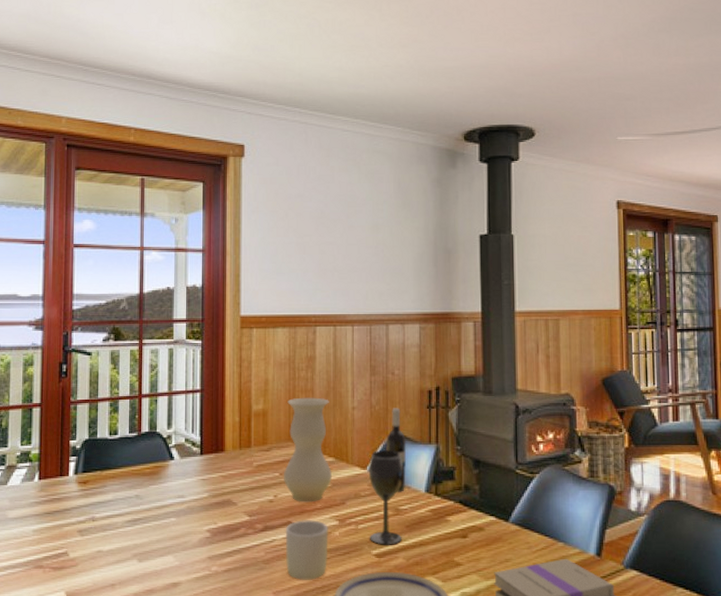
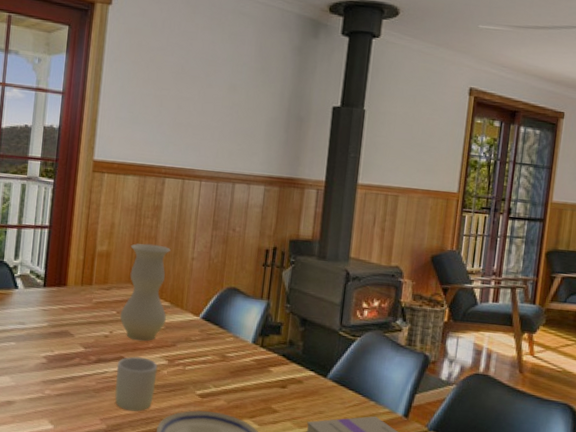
wine glass: present [368,450,404,545] -> none [195,300,234,388]
wine bottle: present [386,408,407,491] -> none [220,262,240,340]

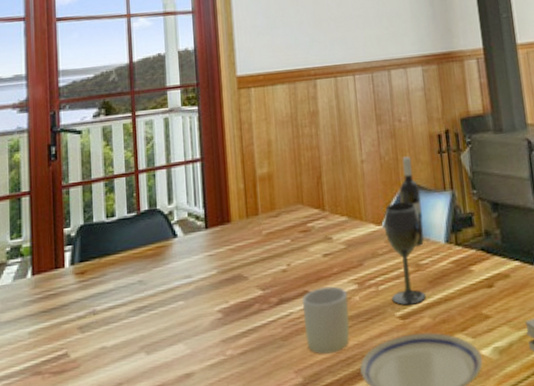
vase: present [119,243,171,341] -> none [293,153,347,269]
wine glass: none [195,300,234,388] -> present [383,202,426,306]
wine bottle: none [220,262,240,340] -> present [399,156,425,245]

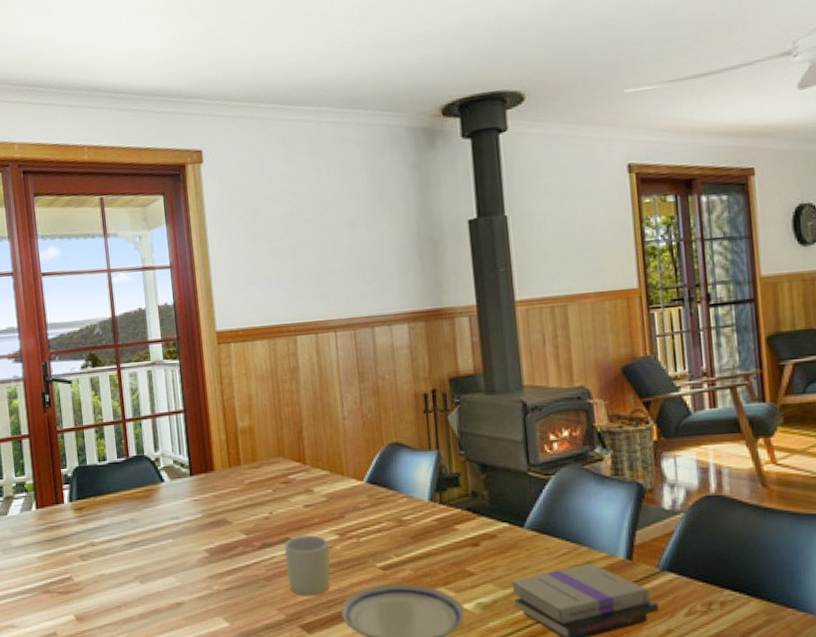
wine glass: present [383,202,426,306] -> none [365,459,408,558]
wine bottle: present [399,156,425,245] -> none [382,414,408,501]

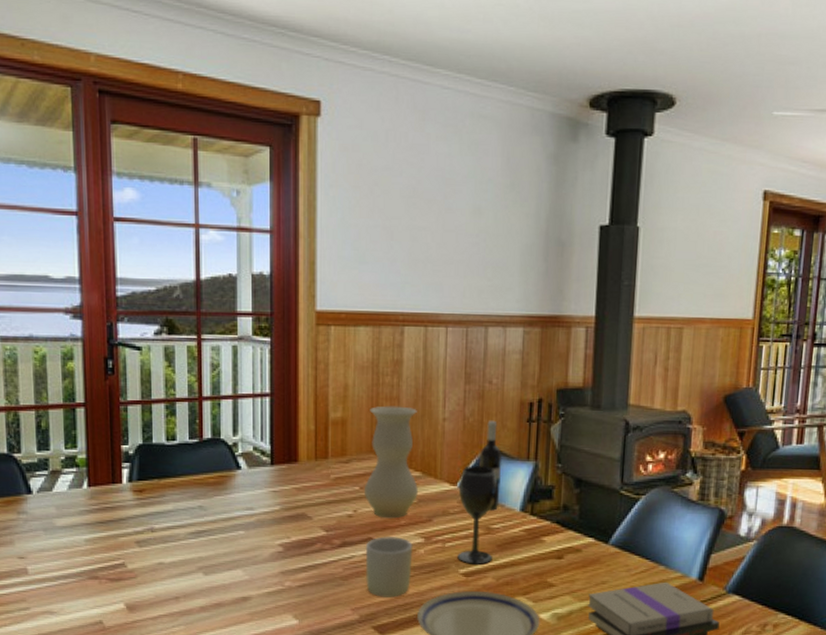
vase: none [273,409,328,518] -> present [363,406,418,519]
wine glass: none [365,459,408,558] -> present [457,466,498,564]
wine bottle: none [382,414,408,501] -> present [479,420,503,509]

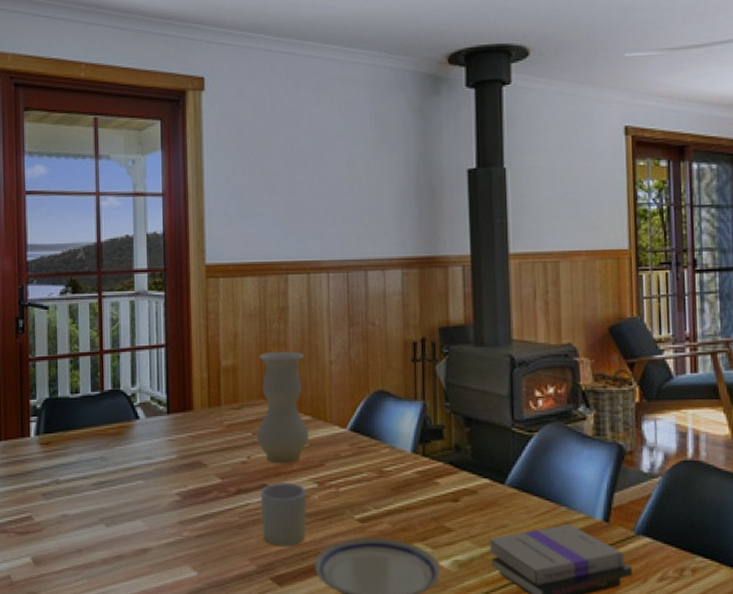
wine glass: present [457,466,498,564] -> none [348,408,387,509]
wine bottle: present [479,420,503,509] -> none [367,361,391,452]

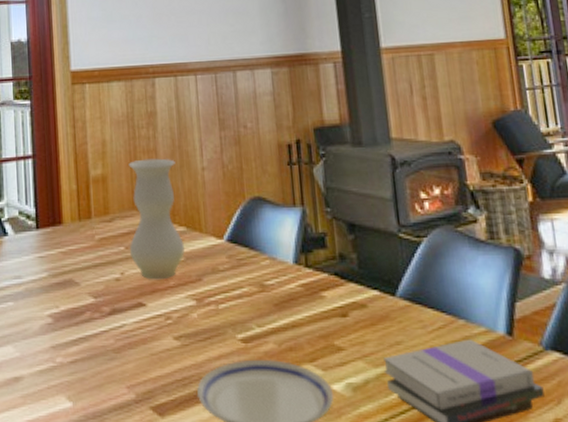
mug: present [260,483,307,546] -> none [135,300,187,371]

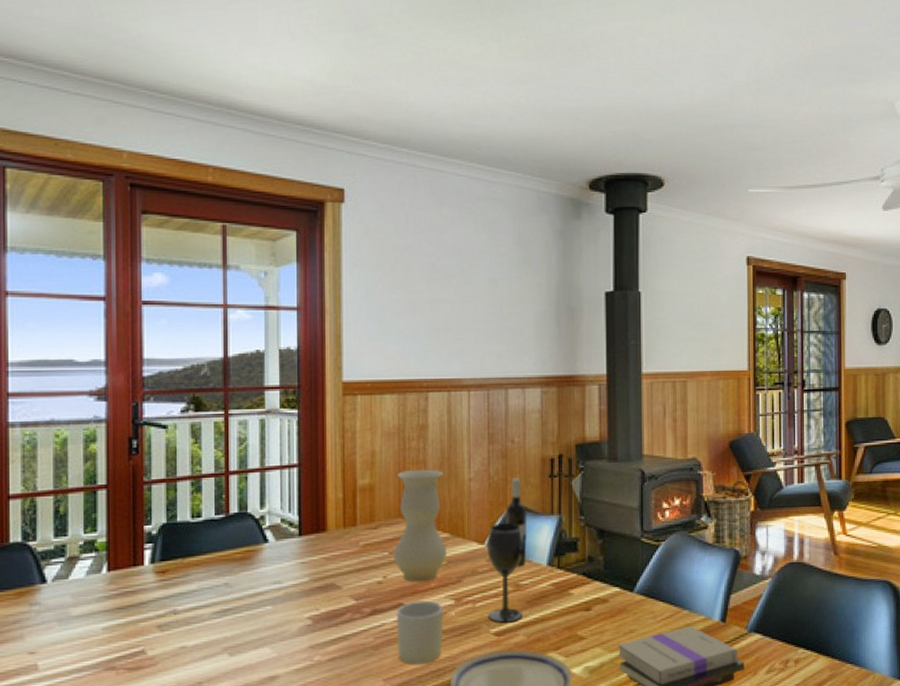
mug: none [135,300,187,371] -> present [396,600,444,665]
wine glass: none [225,216,271,328] -> present [486,523,524,623]
wine bottle: none [243,166,271,263] -> present [506,478,528,566]

